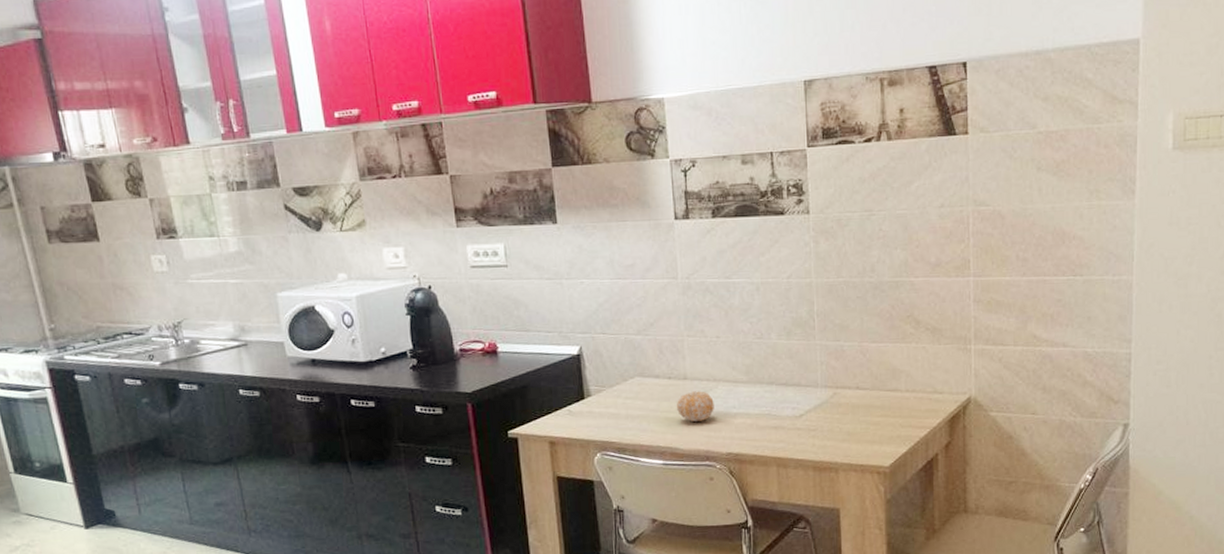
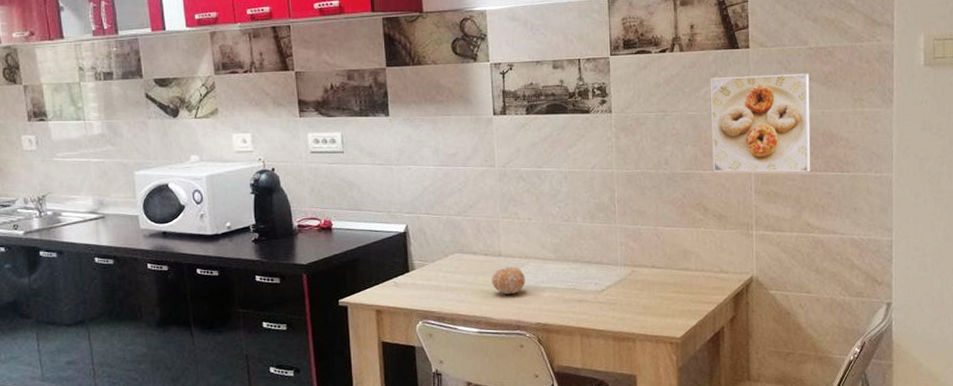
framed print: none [922,161,1039,280] -> present [710,73,811,173]

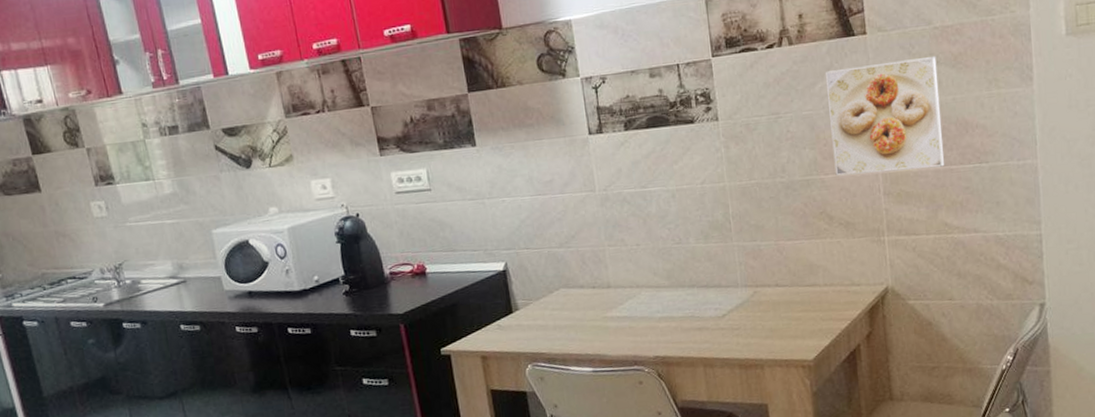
fruit: present [492,267,525,294] -> none [602,298,639,328]

